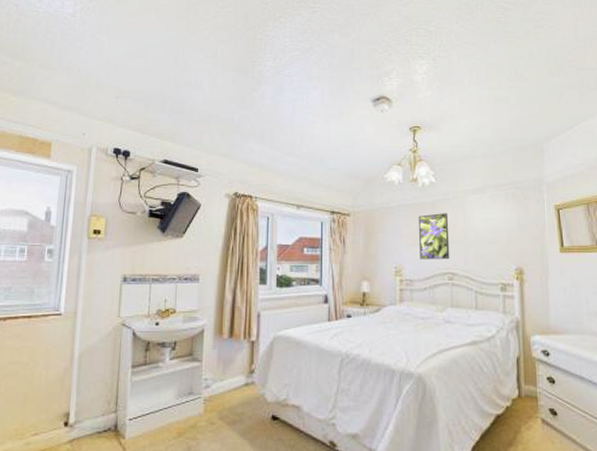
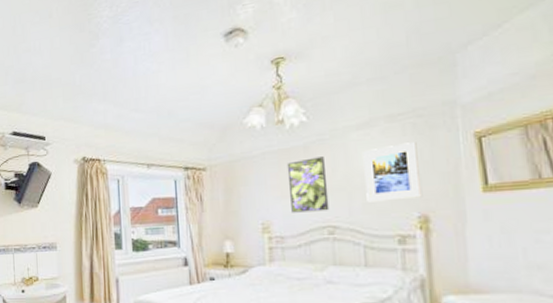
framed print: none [477,208,519,255] -> present [363,142,423,202]

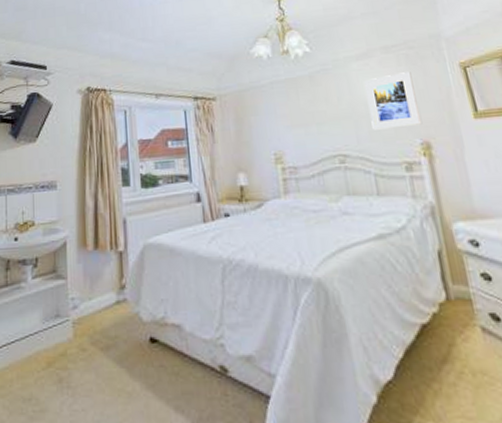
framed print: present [287,156,330,213] -> none [294,86,339,142]

